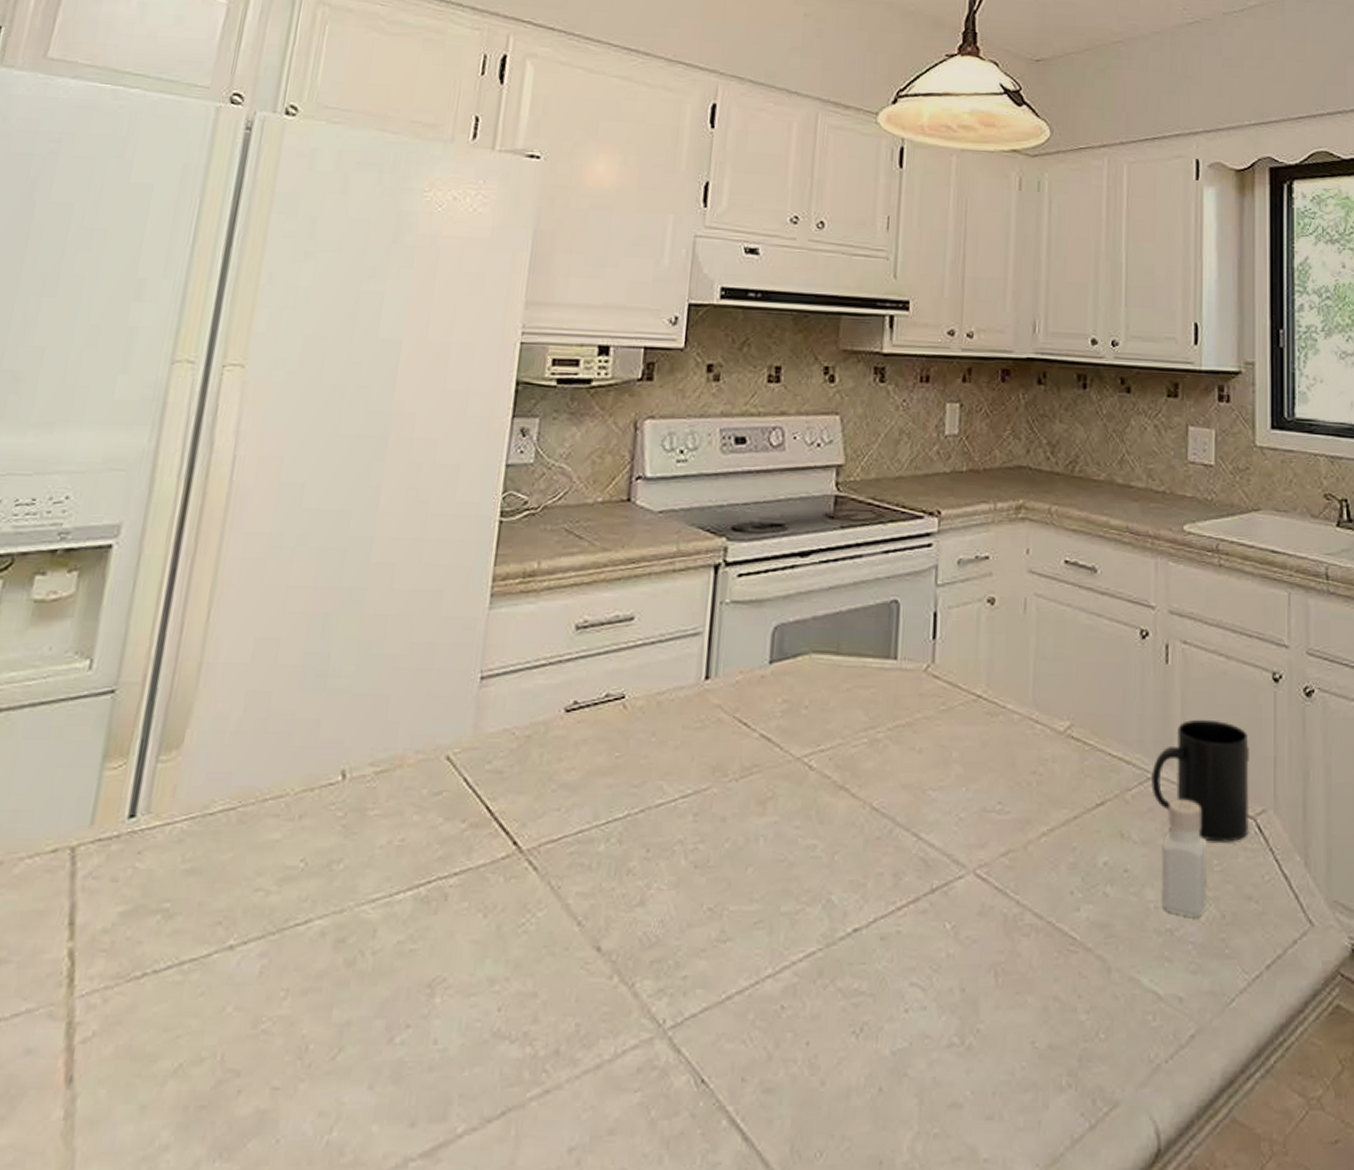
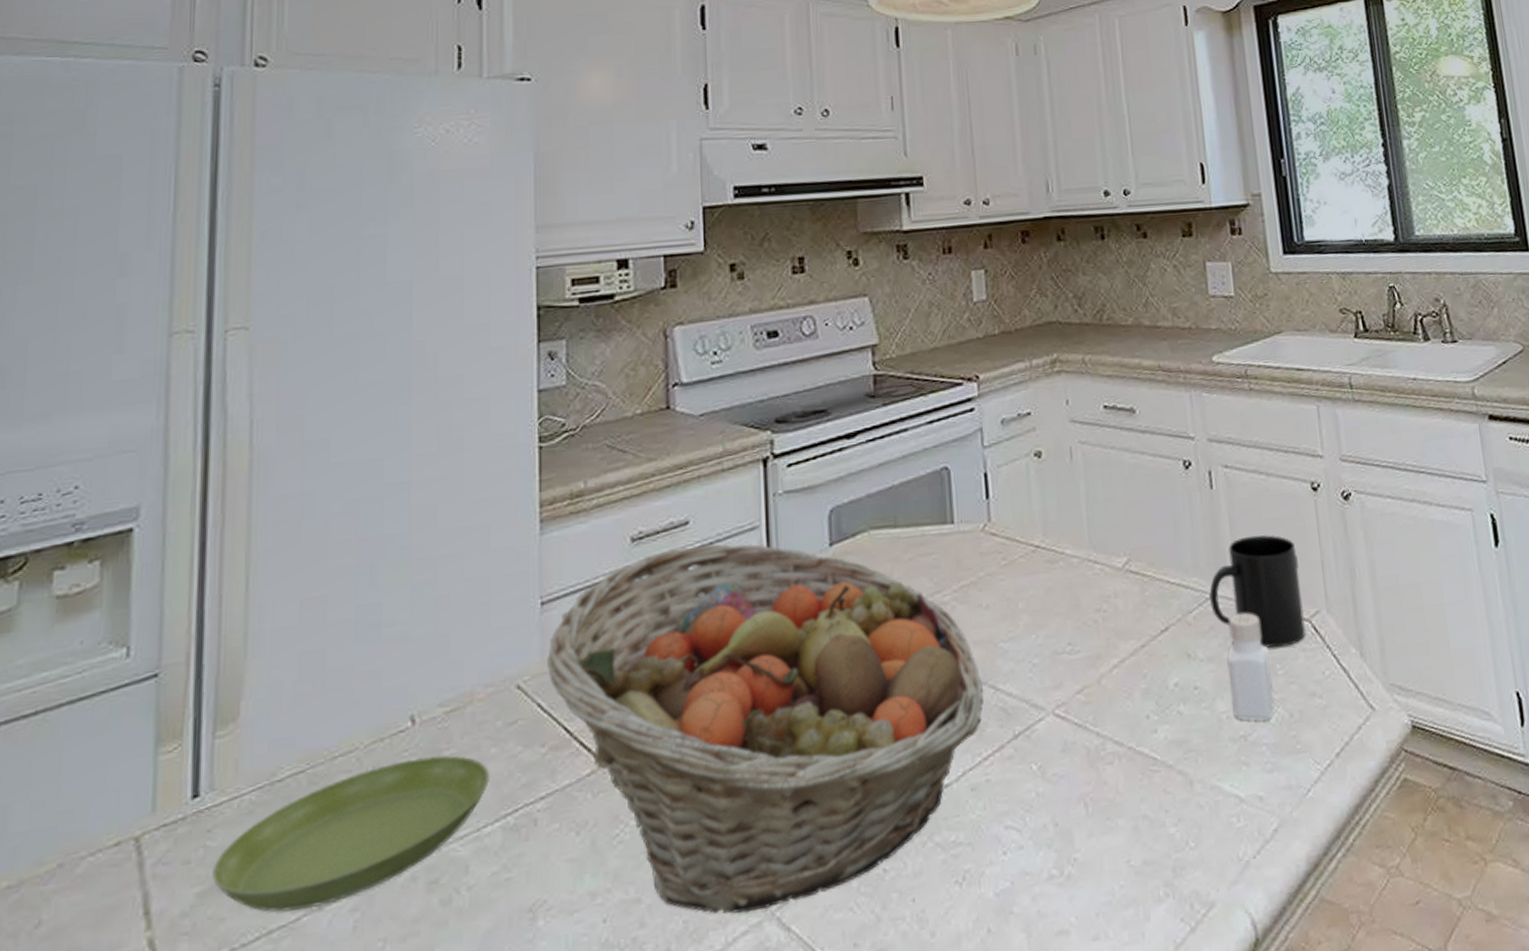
saucer: none [135,813,409,947] -> present [211,755,489,912]
fruit basket: none [478,643,905,1027] -> present [547,544,983,914]

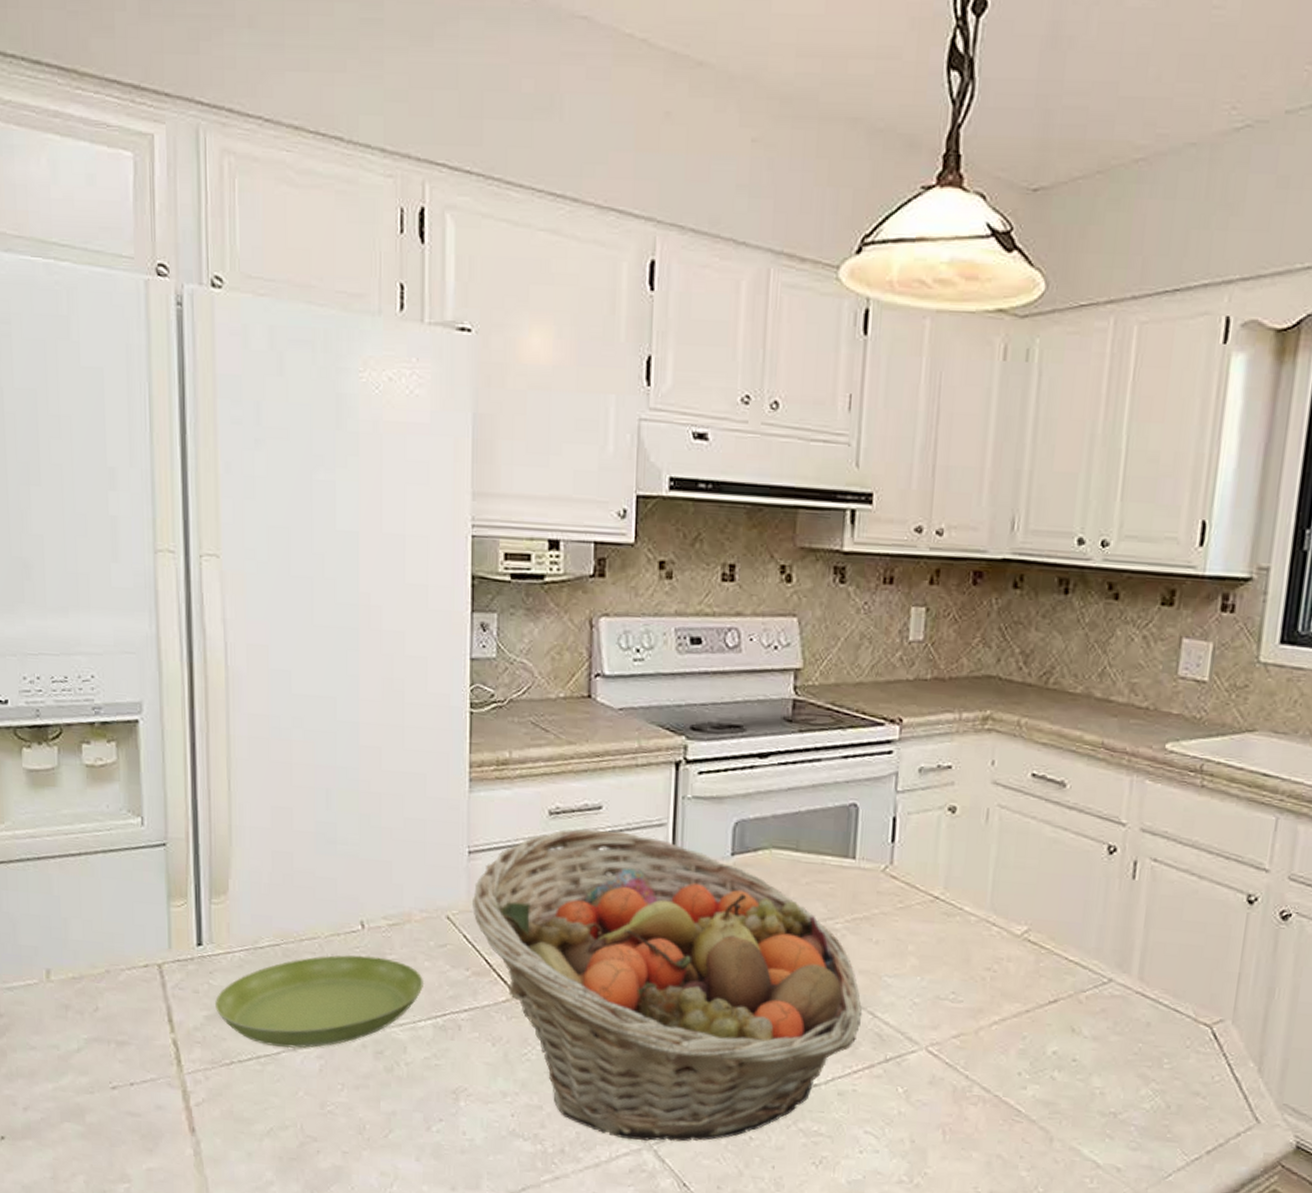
mug: present [1209,535,1306,648] -> none [1106,933,1214,1045]
pepper shaker: present [1227,612,1274,722] -> none [1108,1003,1159,1106]

